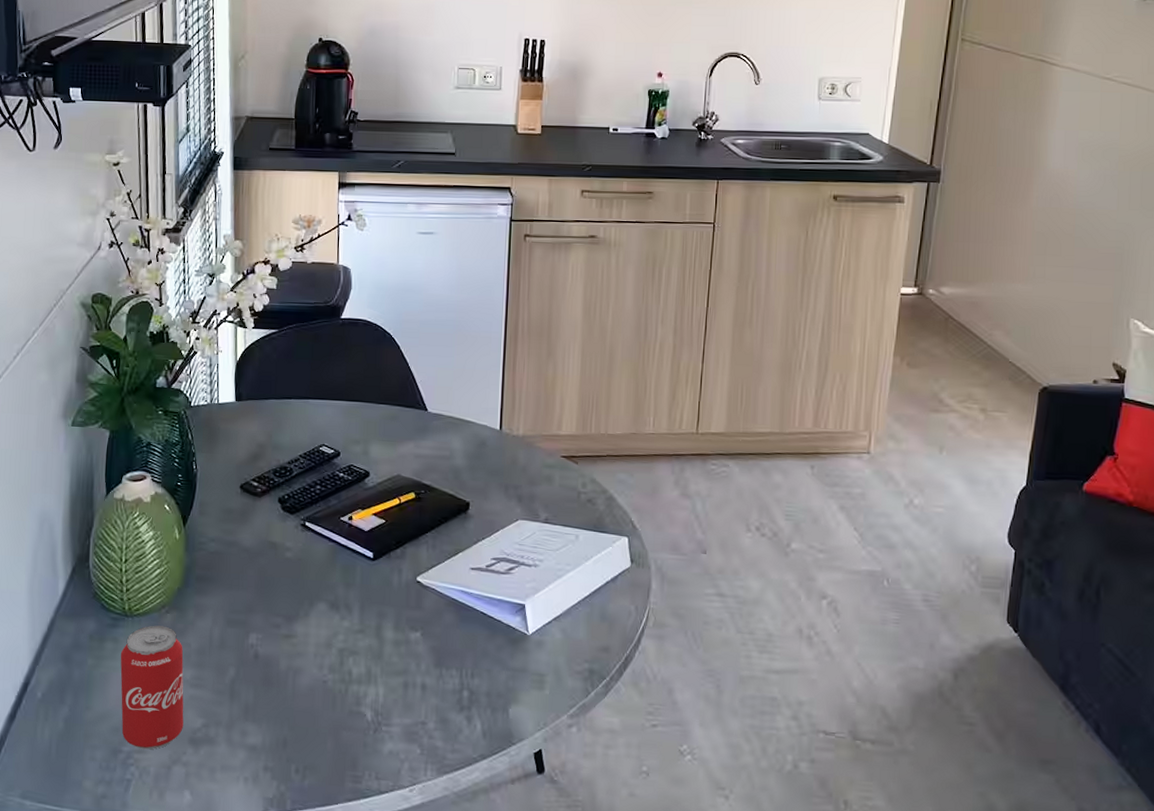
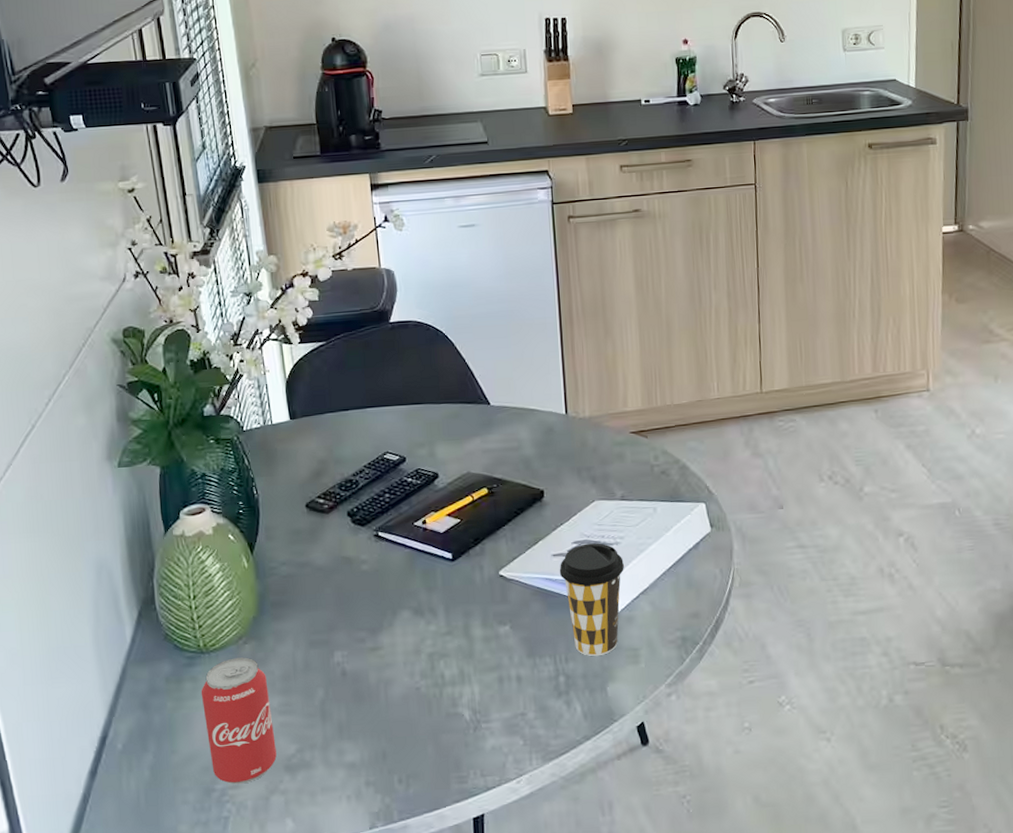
coffee cup: none [475,561,540,676] -> present [559,543,624,656]

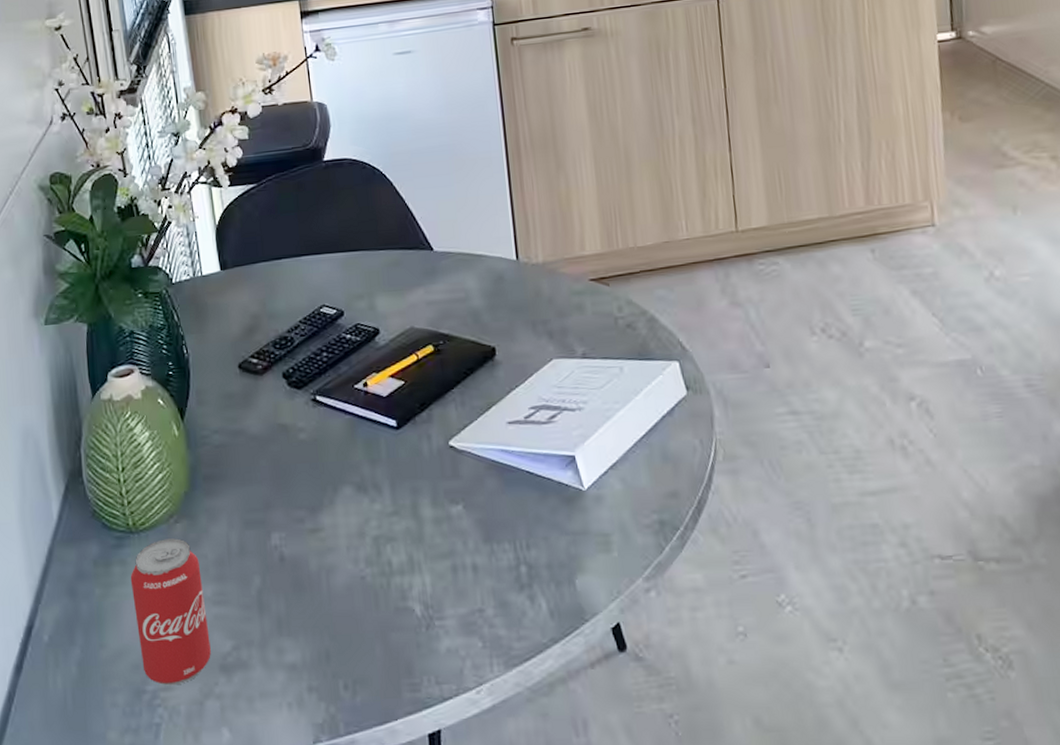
coffee cup: present [559,543,624,656] -> none [515,408,589,542]

